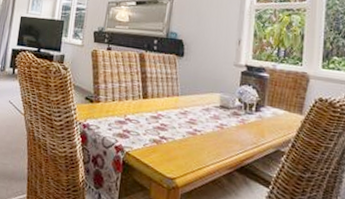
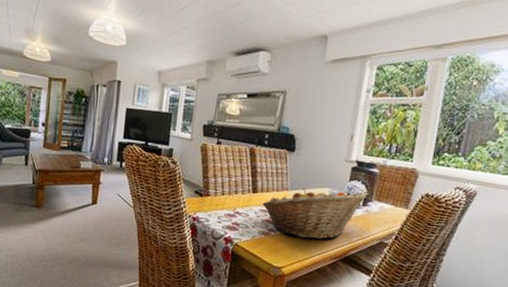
fruit basket: none [153,93,259,148] -> present [262,188,367,240]

